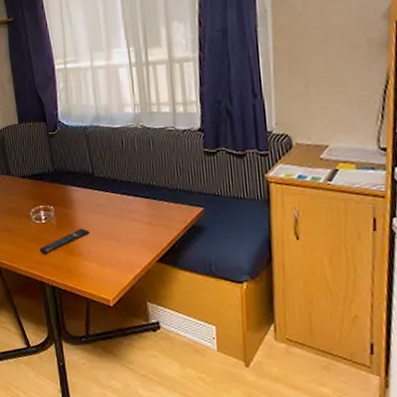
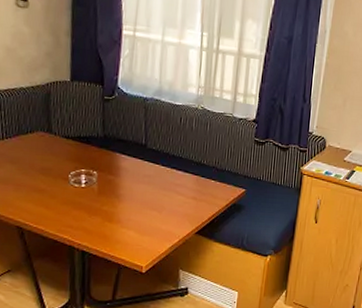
remote control: present [39,228,90,255] -> none [73,196,133,220]

